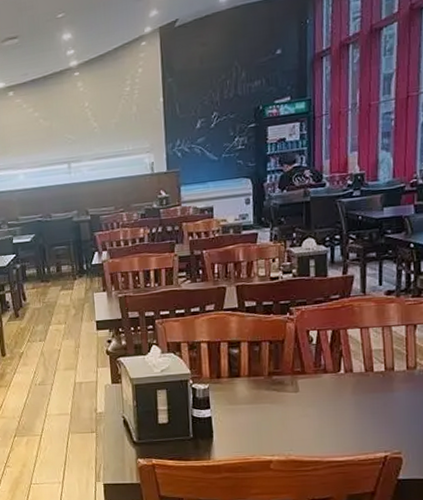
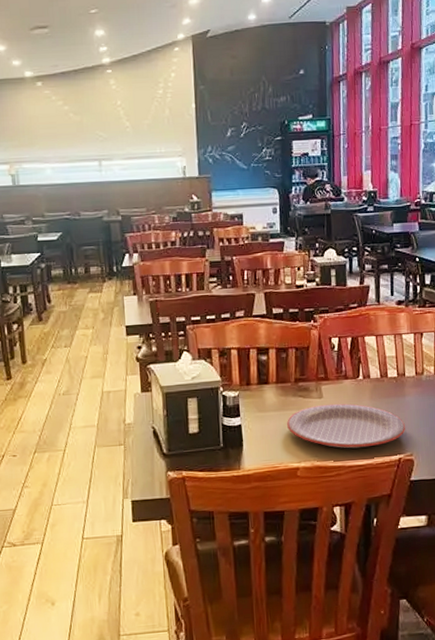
plate: none [258,397,393,444] -> present [286,403,405,449]

